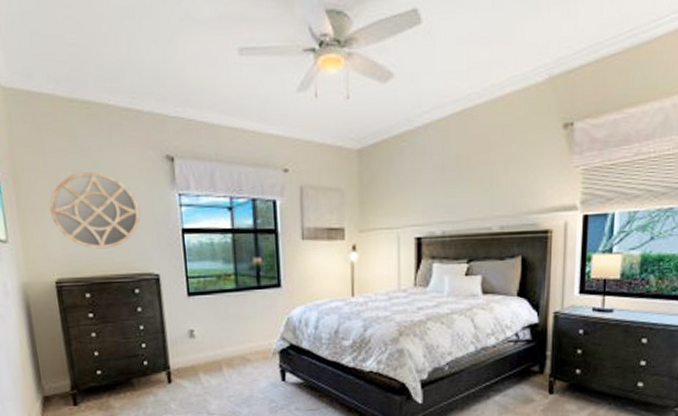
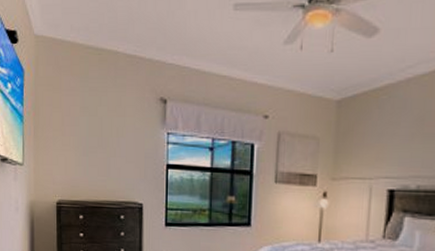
home mirror: present [49,172,141,249] -> none [59,109,133,177]

